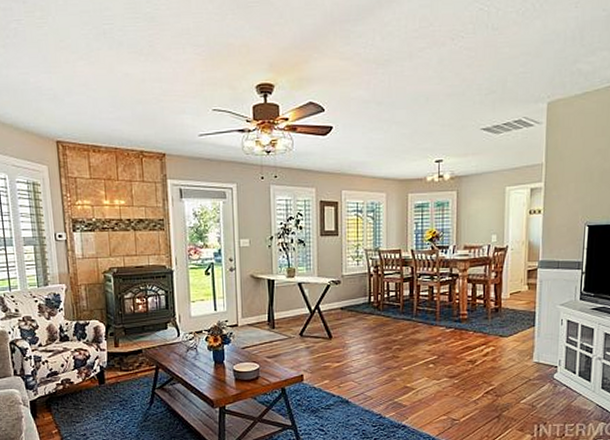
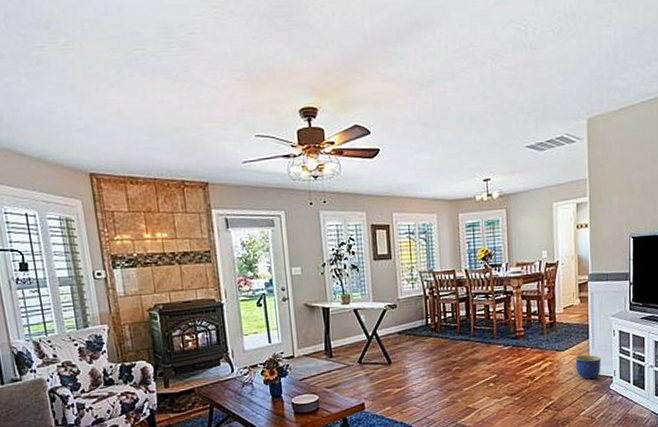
planter: none [519,342,547,367] -> present [575,354,601,379]

